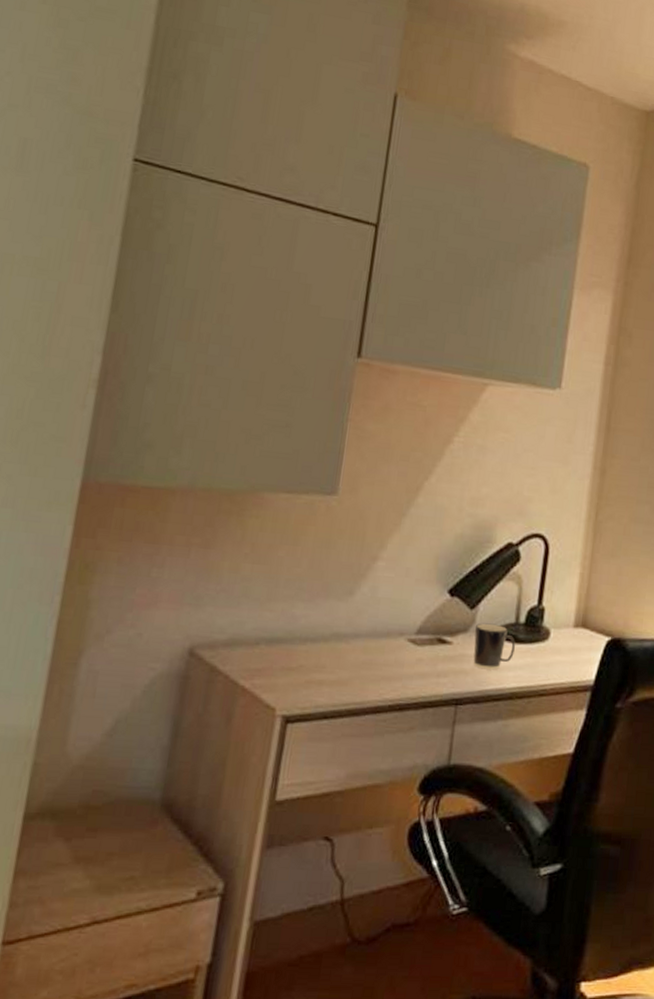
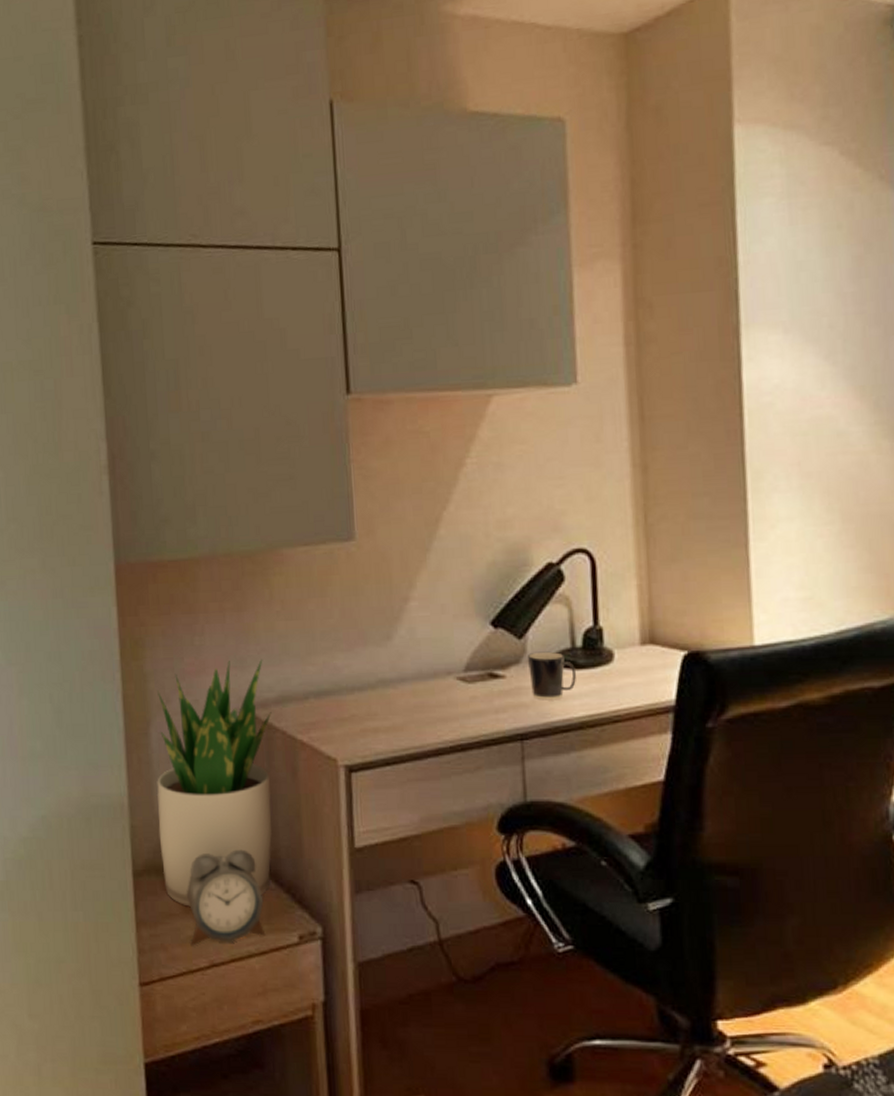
planter: none [58,597,221,856] -> present [157,660,273,907]
alarm clock: none [73,795,168,901] -> present [186,849,266,946]

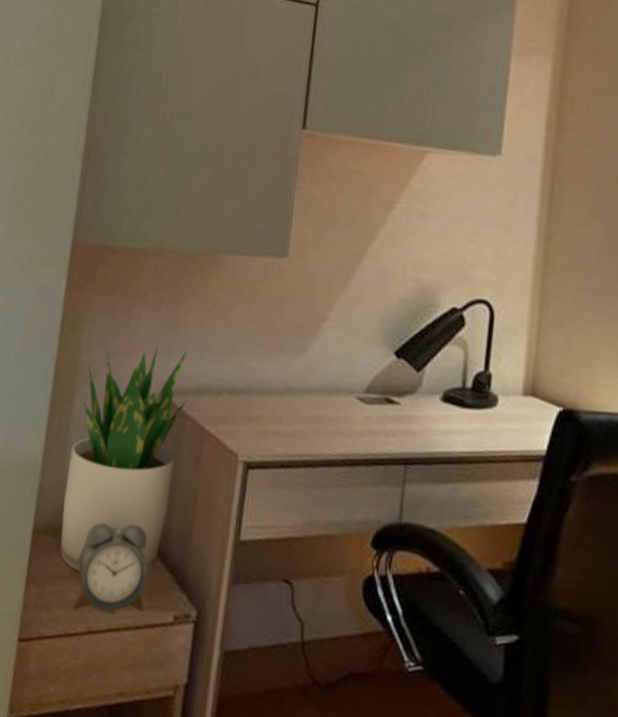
mug: present [528,651,576,701] -> none [421,385,463,433]

